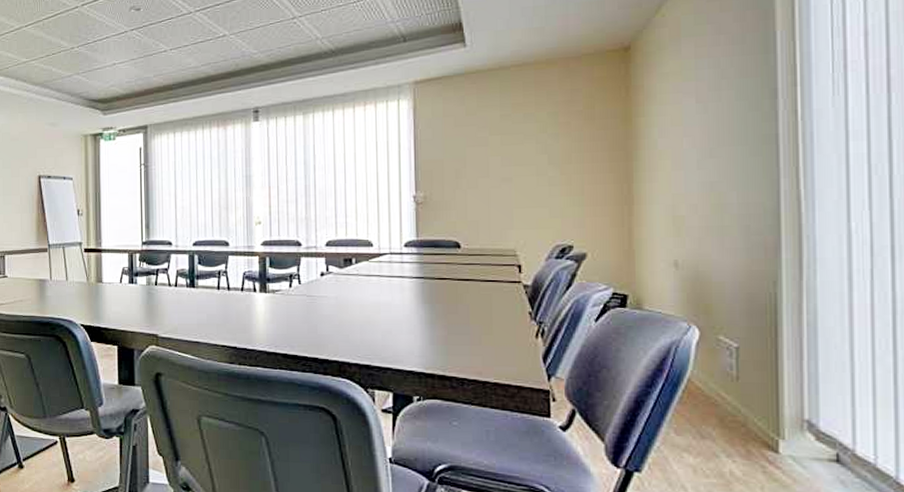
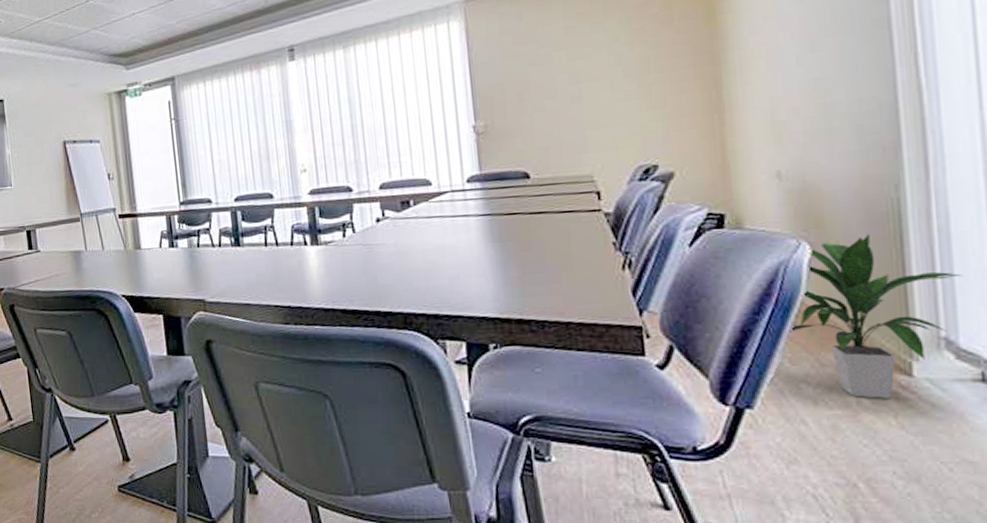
indoor plant: none [676,323,826,471] -> present [789,234,964,399]

